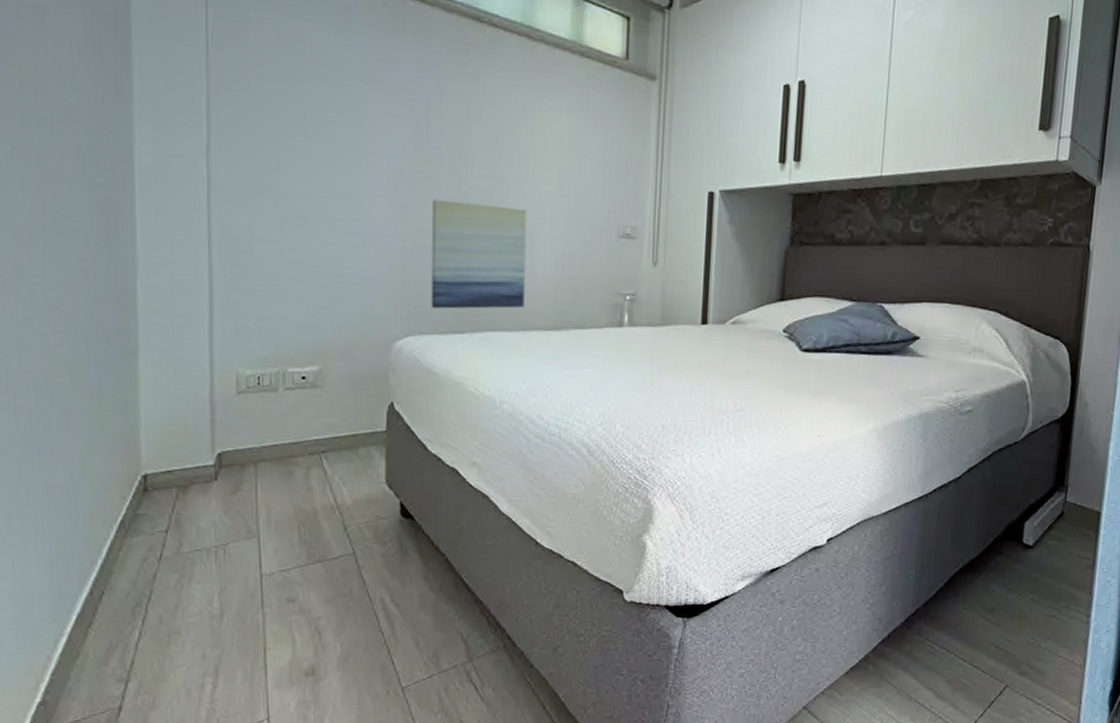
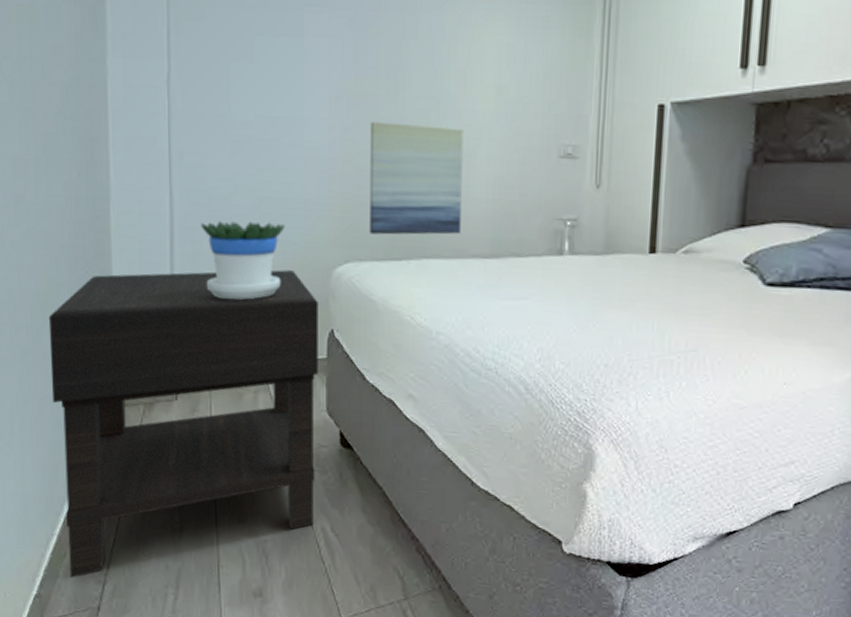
nightstand: none [58,344,377,679] -> present [48,269,318,578]
flowerpot: none [245,295,341,376] -> present [201,221,285,300]

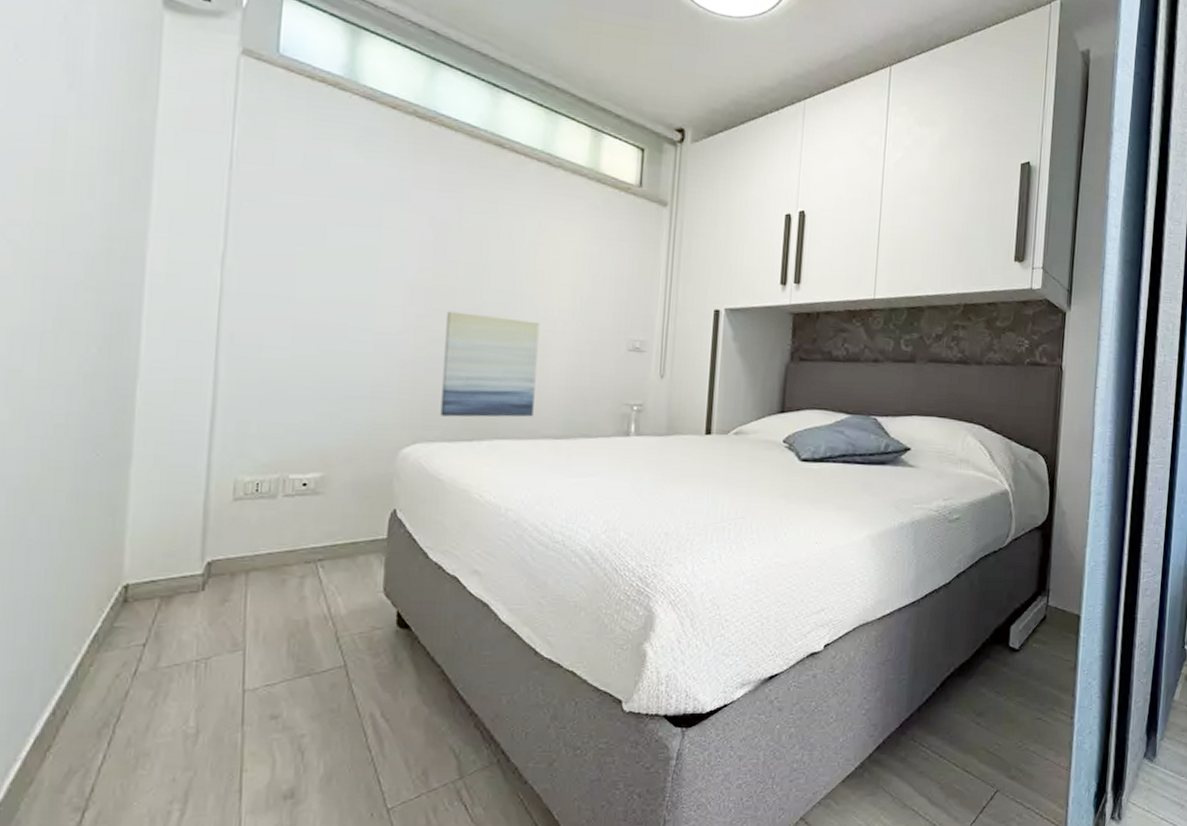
nightstand: present [48,269,318,578] -> none [33,451,381,809]
flowerpot: present [201,221,285,300] -> none [250,401,349,482]

